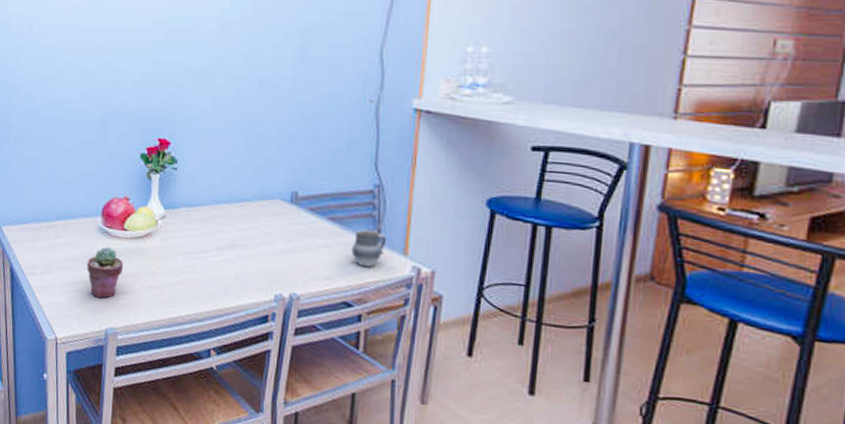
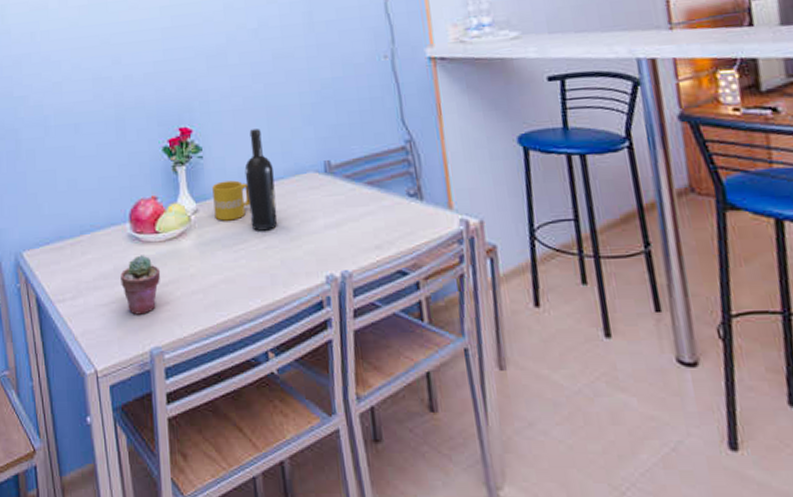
mug: none [180,194,216,231] -> present [212,180,250,221]
wine bottle: none [213,150,242,246] -> present [244,129,278,231]
cup: present [351,229,386,268] -> none [395,188,430,229]

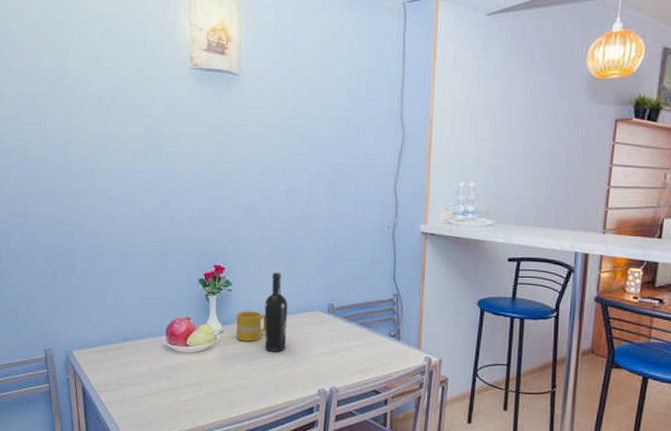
potted succulent: present [120,255,161,315] -> none [154,362,188,407]

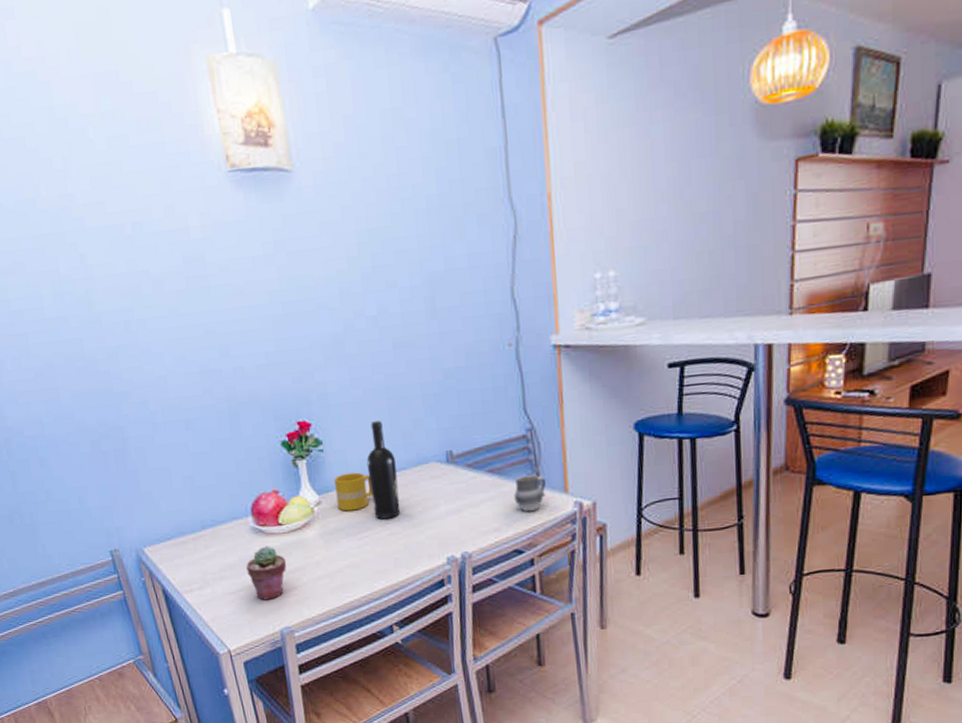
potted succulent: none [154,362,188,407] -> present [246,546,287,600]
cup: none [378,331,404,361] -> present [514,474,547,512]

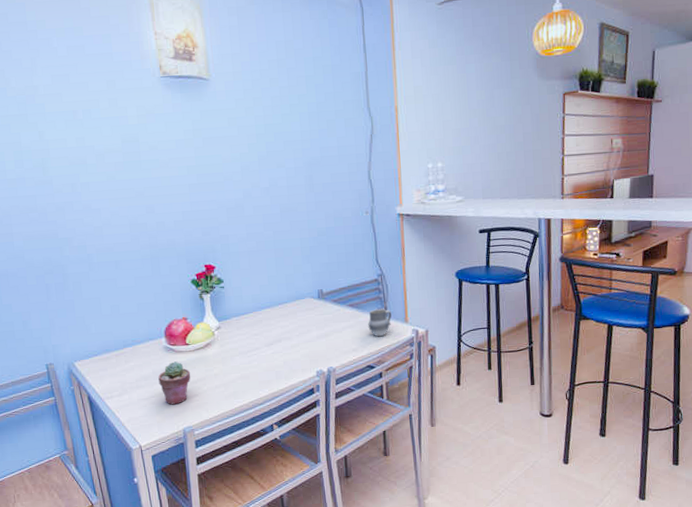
mug: present [334,472,373,512] -> none [232,304,261,335]
wine bottle: present [366,421,401,520] -> none [257,266,282,341]

